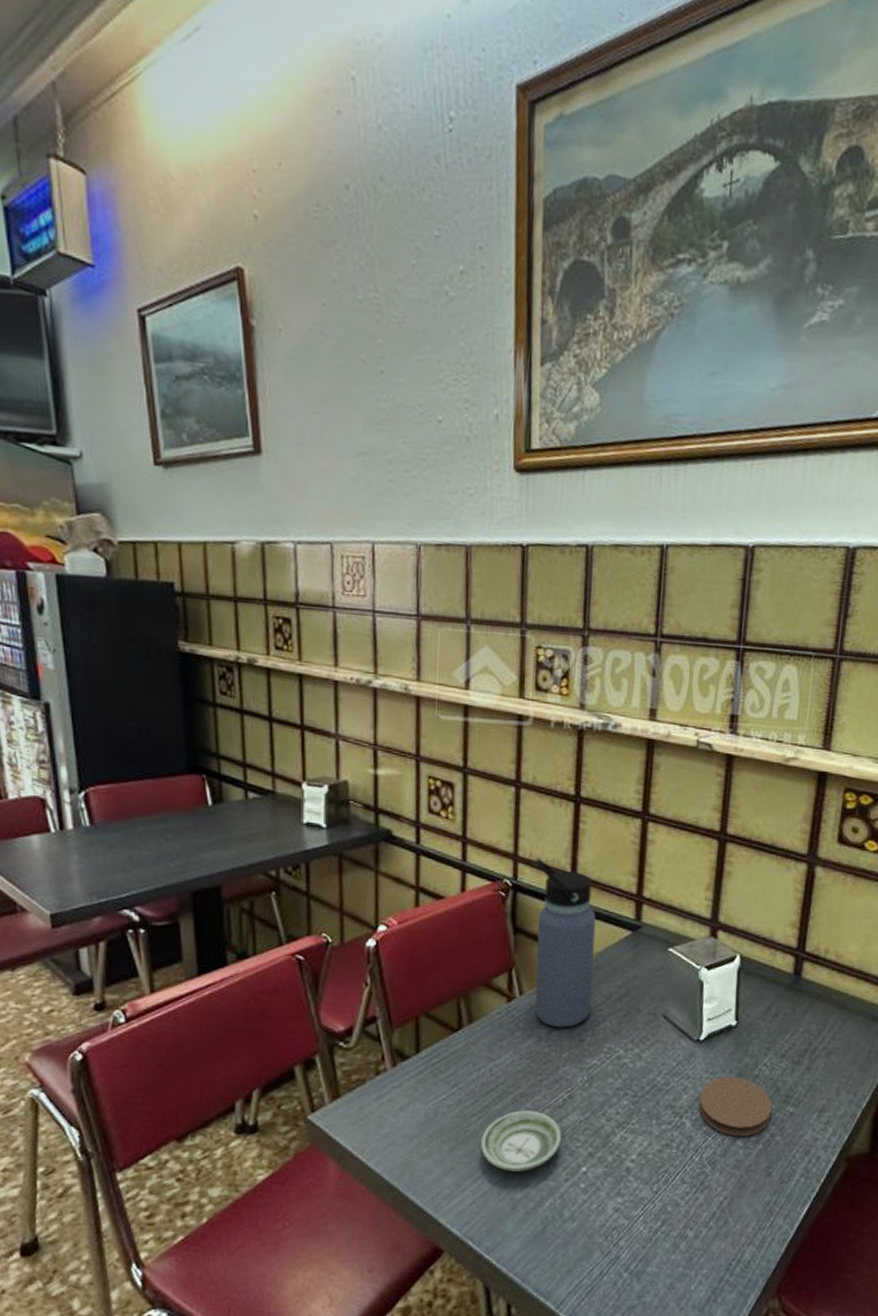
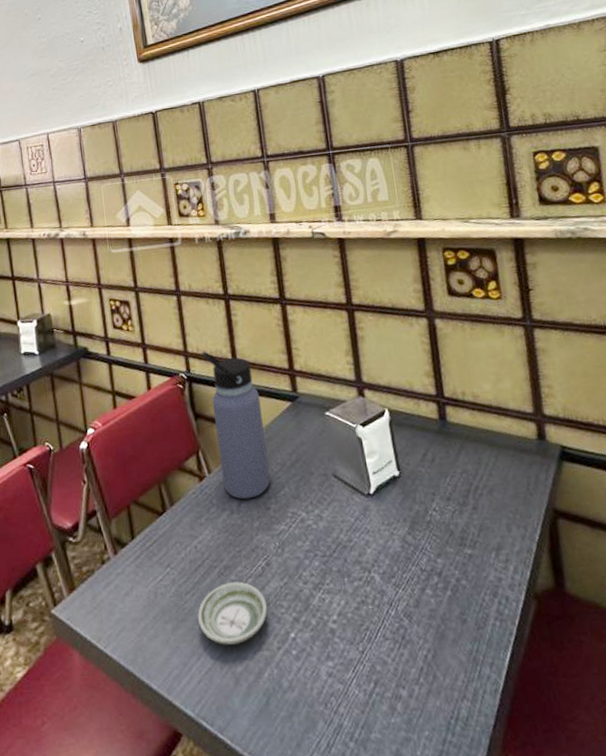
coaster: present [698,1076,773,1137] -> none [381,524,453,586]

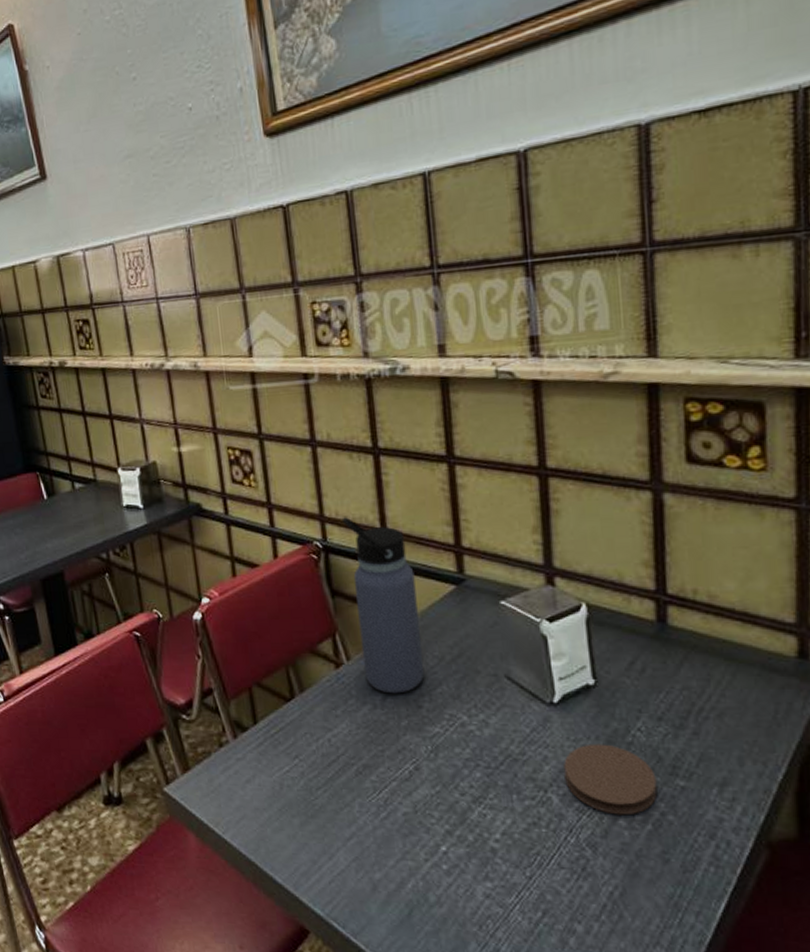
saucer: present [198,581,268,645] -> none [330,783,415,849]
coaster: none [381,524,453,586] -> present [564,743,658,815]

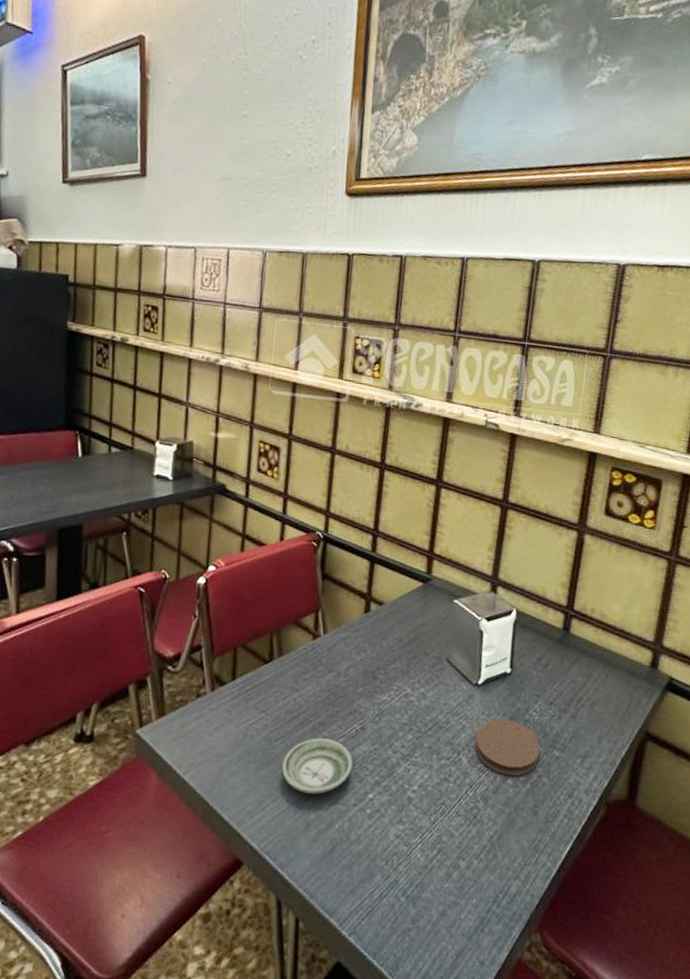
saucer: none [330,783,415,849] -> present [282,738,353,794]
water bottle: present [342,517,425,694] -> none [336,515,393,666]

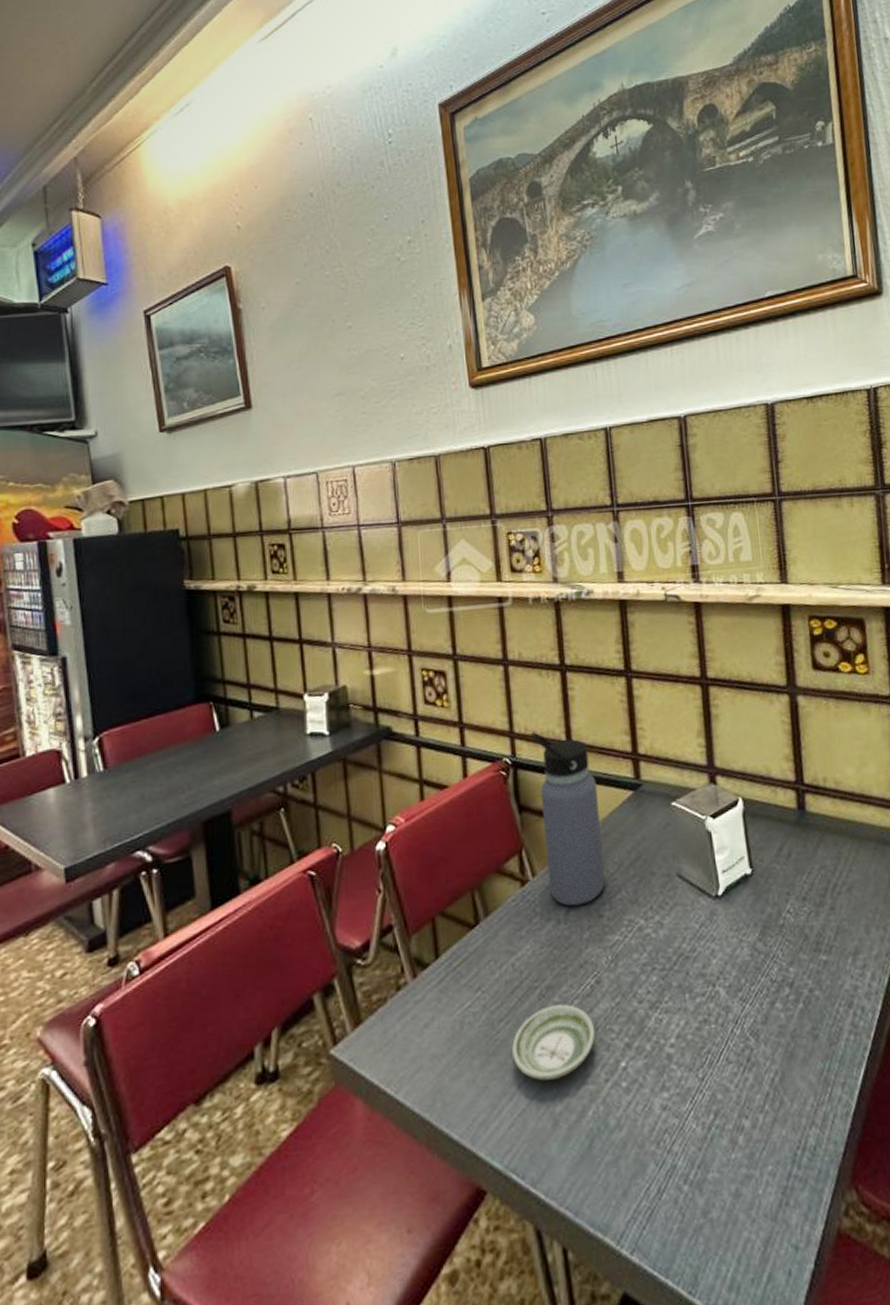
water bottle: none [336,515,393,666] -> present [530,732,606,907]
coaster: present [474,718,541,776] -> none [728,929,806,999]

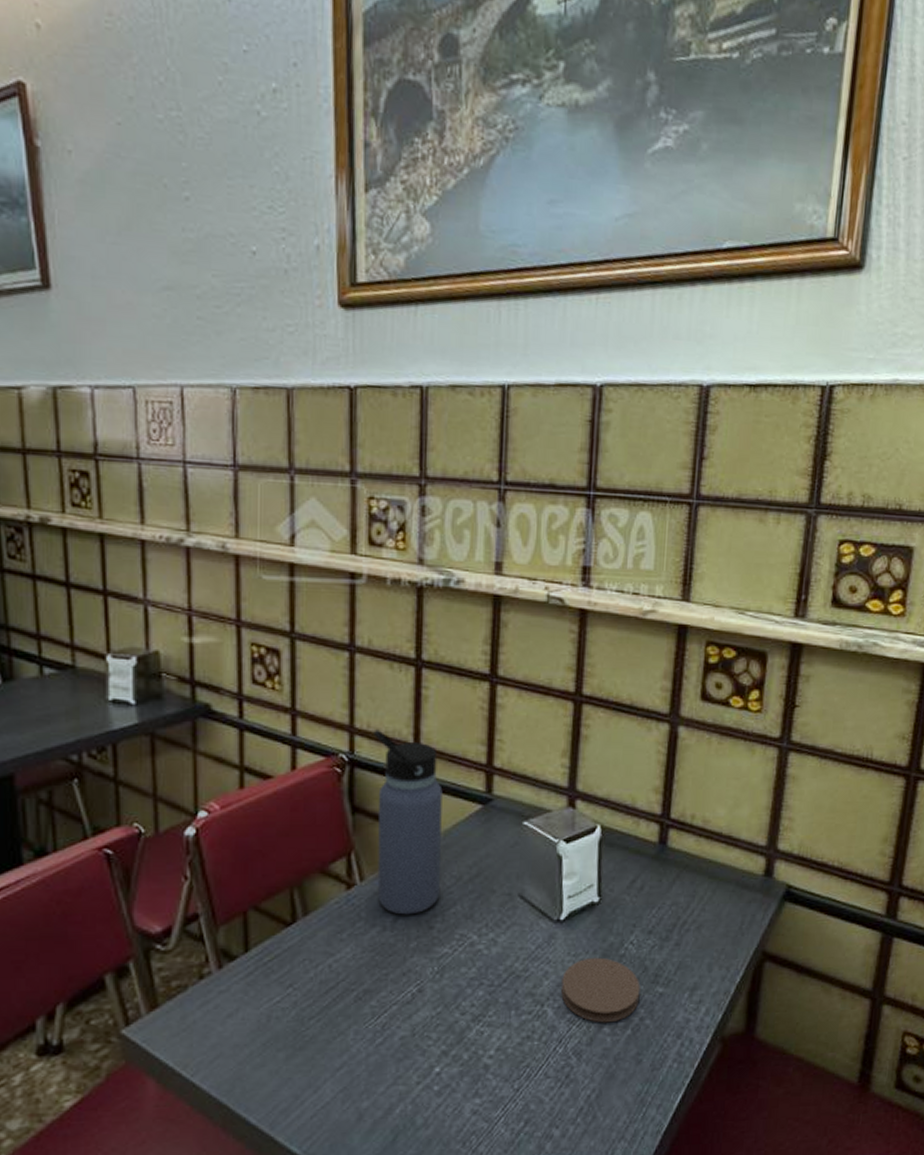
saucer: present [512,1004,596,1081] -> none [321,1008,412,1078]
coaster: none [728,929,806,999] -> present [561,957,641,1023]

